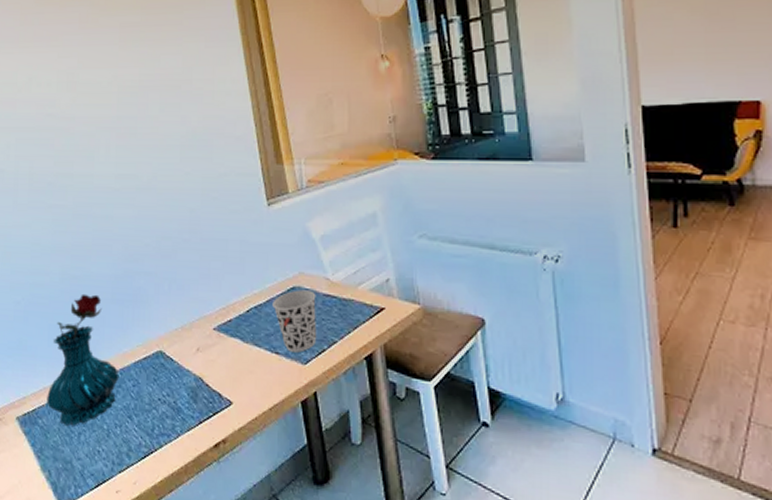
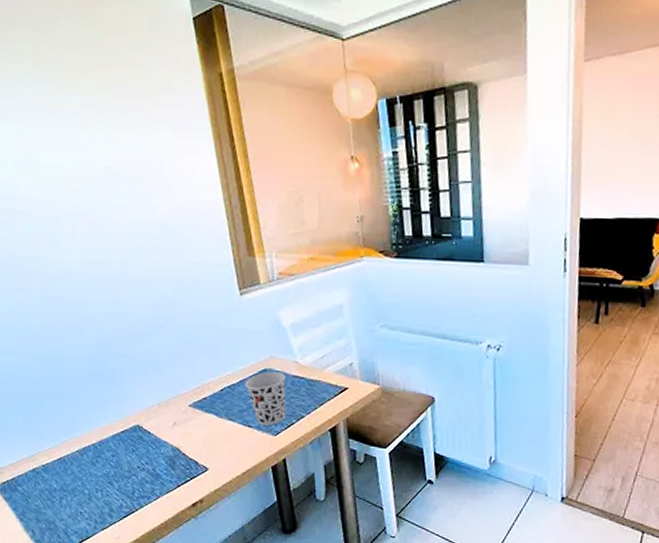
vase: present [47,293,119,426] -> none [25,373,98,492]

